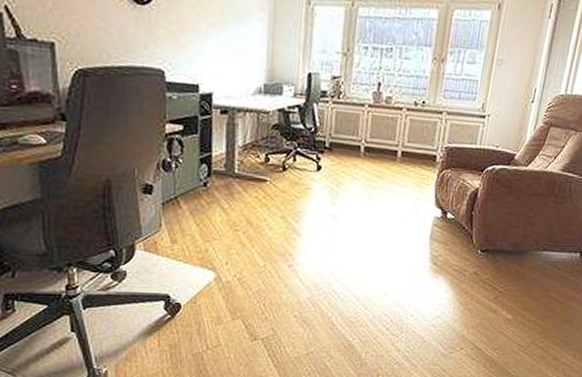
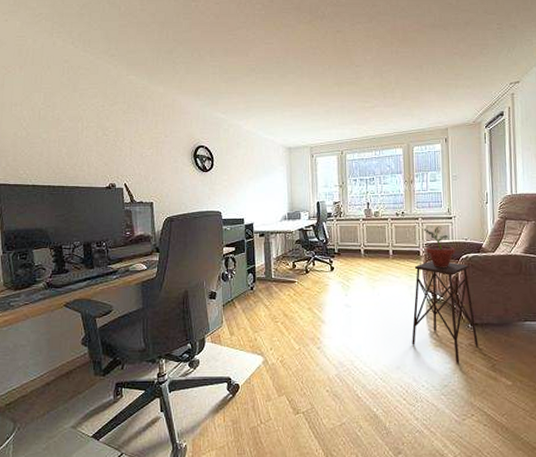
side table: none [407,169,495,293] -> present [412,260,479,363]
potted plant: none [444,125,481,180] -> present [423,226,456,267]

